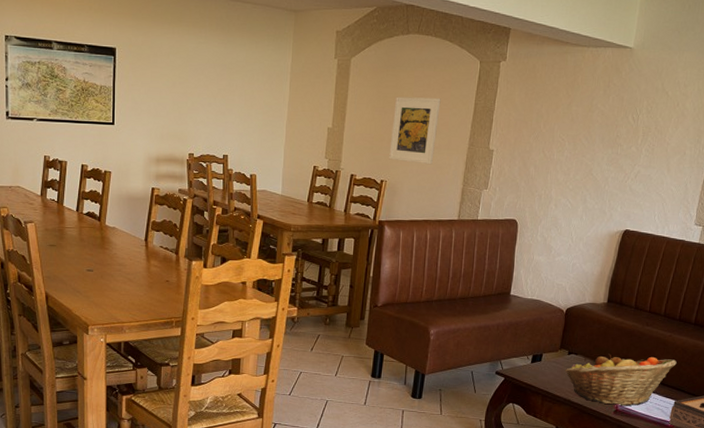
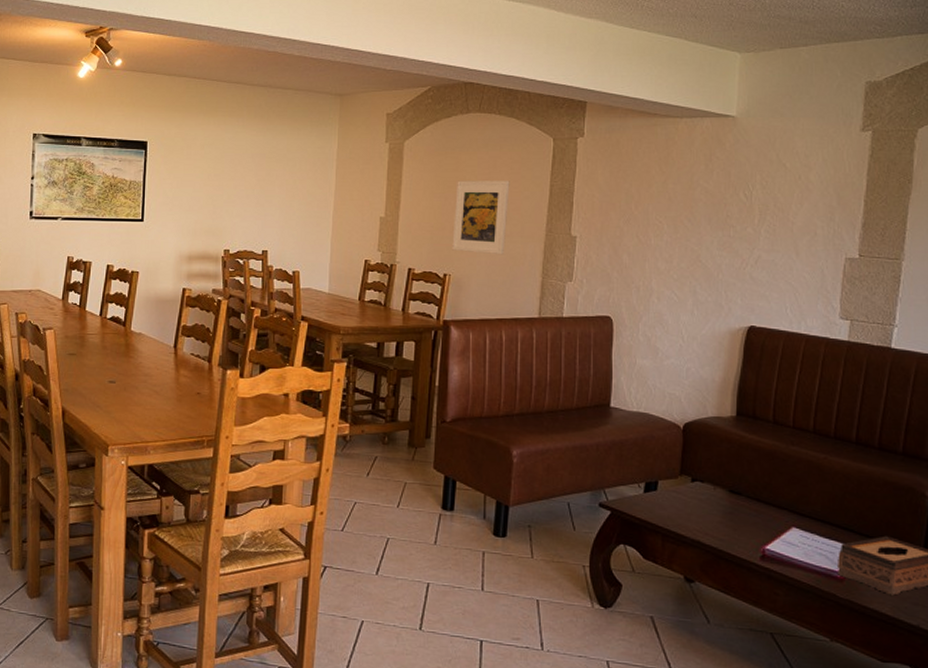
fruit basket: present [565,354,677,406] -> none [689,481,838,550]

